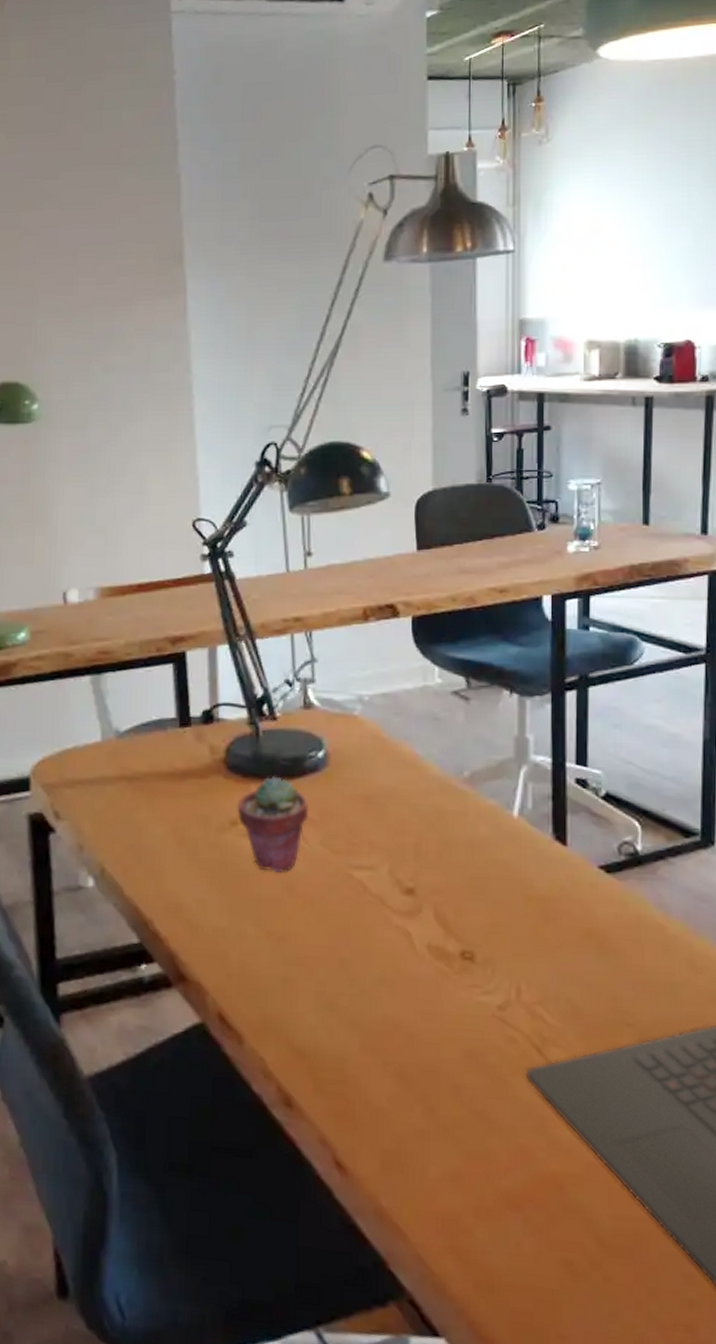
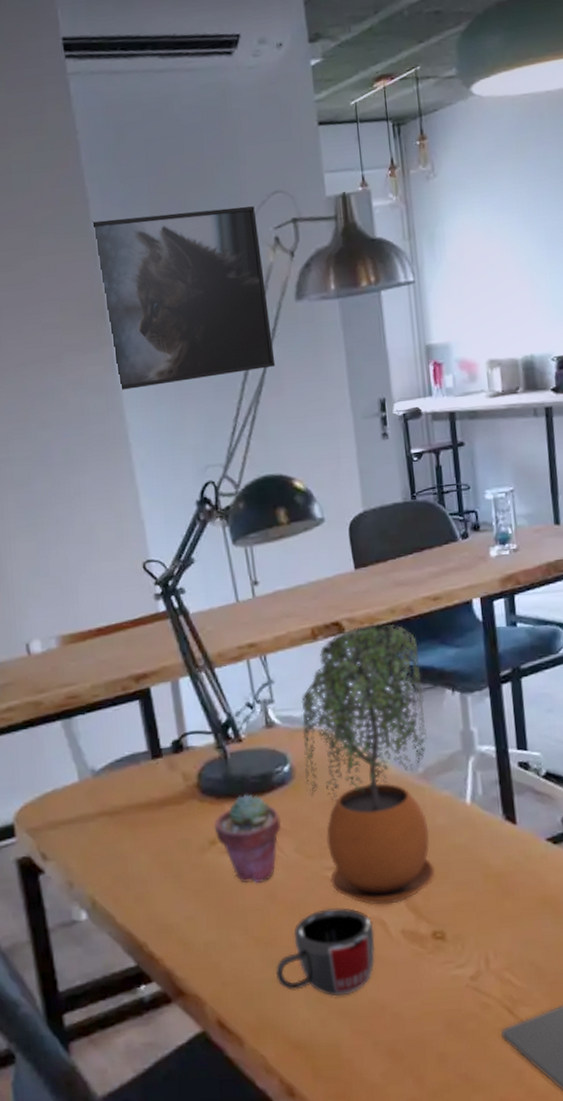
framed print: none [179,159,355,340] -> present [92,206,276,390]
mug: none [286,910,397,1007] -> present [276,908,376,997]
potted plant: none [339,611,478,914] -> present [302,624,436,905]

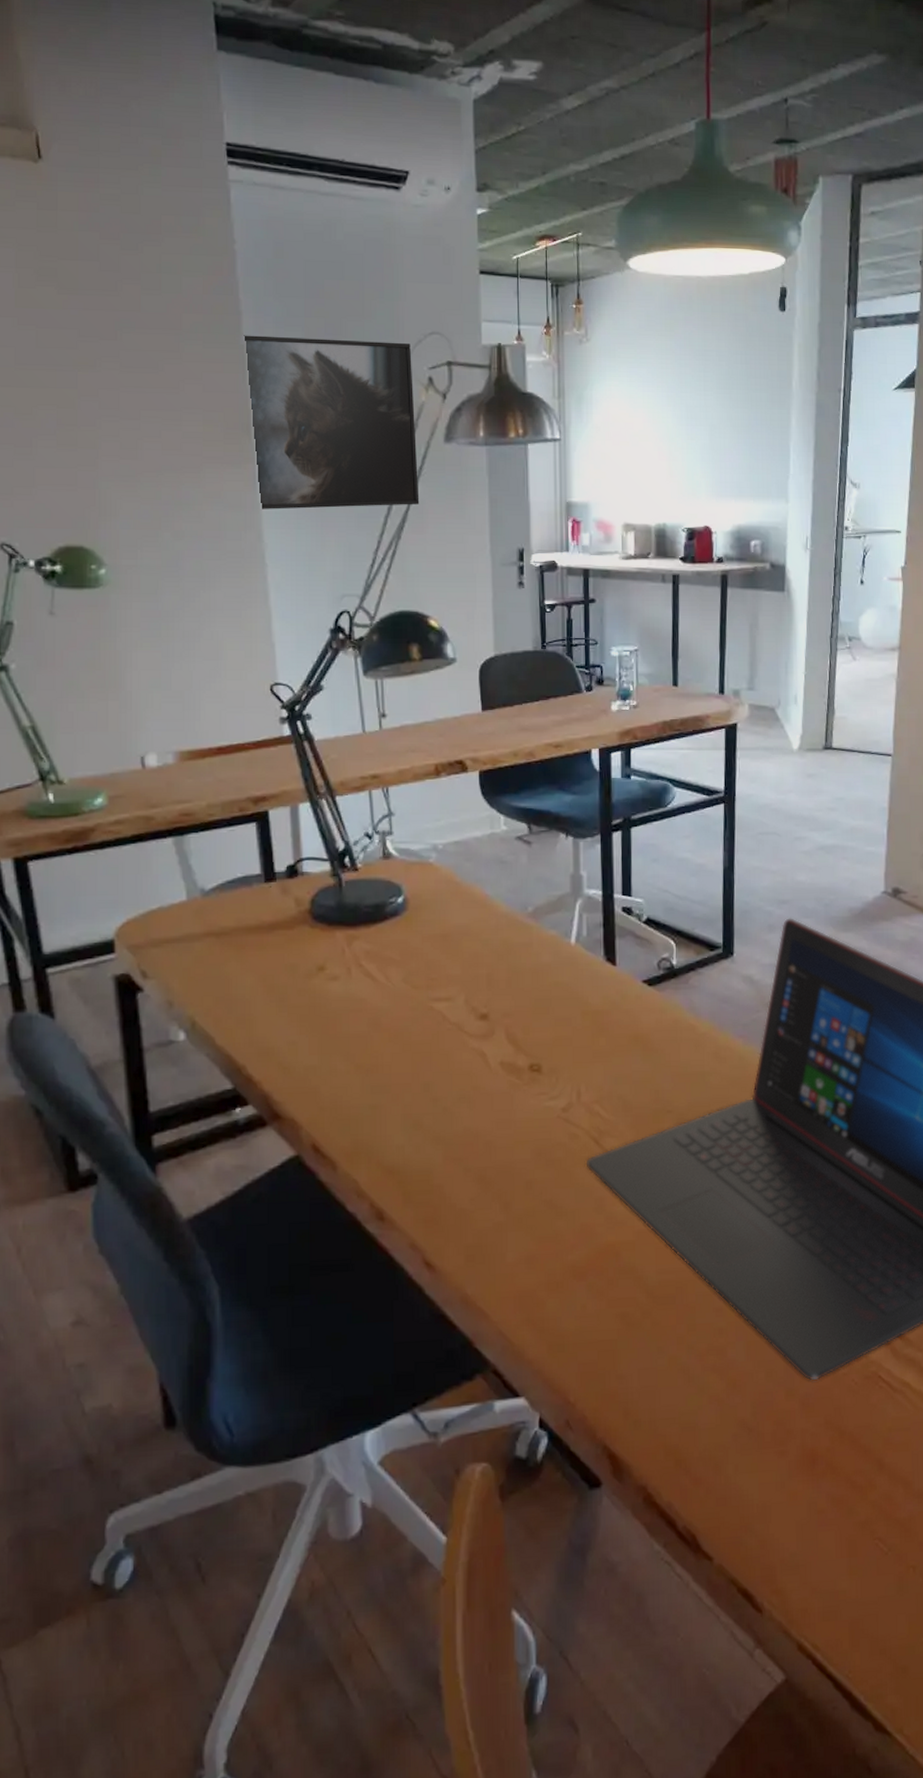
potted succulent: present [214,794,282,884] -> none [323,922,391,1011]
mug: present [276,908,376,997] -> none [375,1038,474,1124]
potted plant: present [302,624,436,905] -> none [418,765,539,1037]

